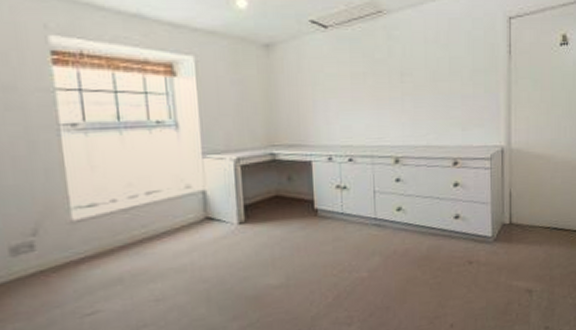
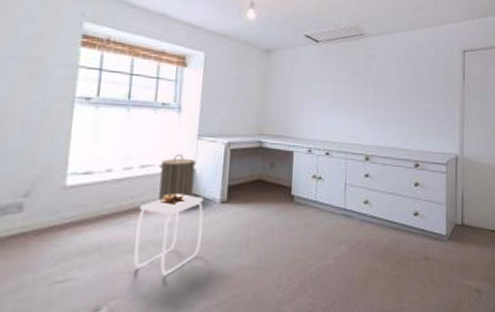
side table: none [153,218,224,300] -> present [133,194,204,274]
laundry hamper: none [165,177,207,226] -> present [158,155,197,200]

